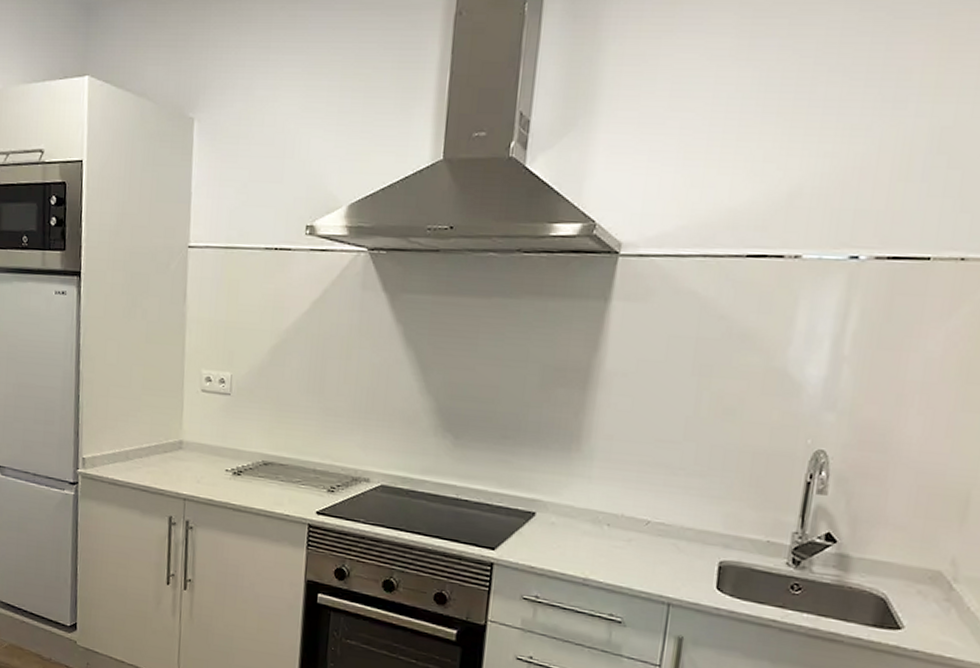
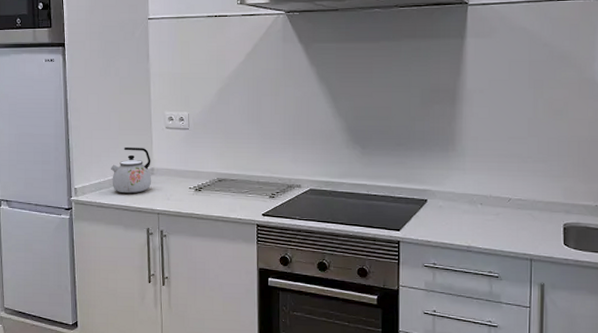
kettle: none [129,410,180,471] -> present [111,146,152,194]

